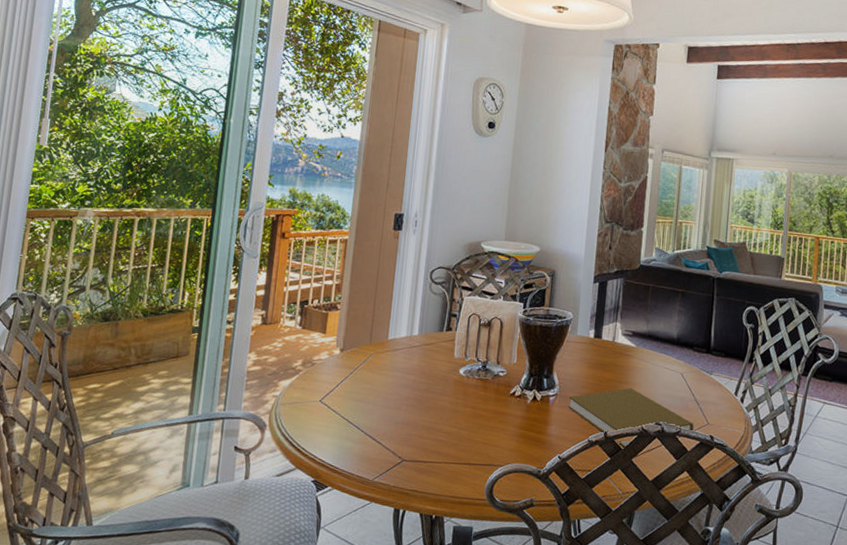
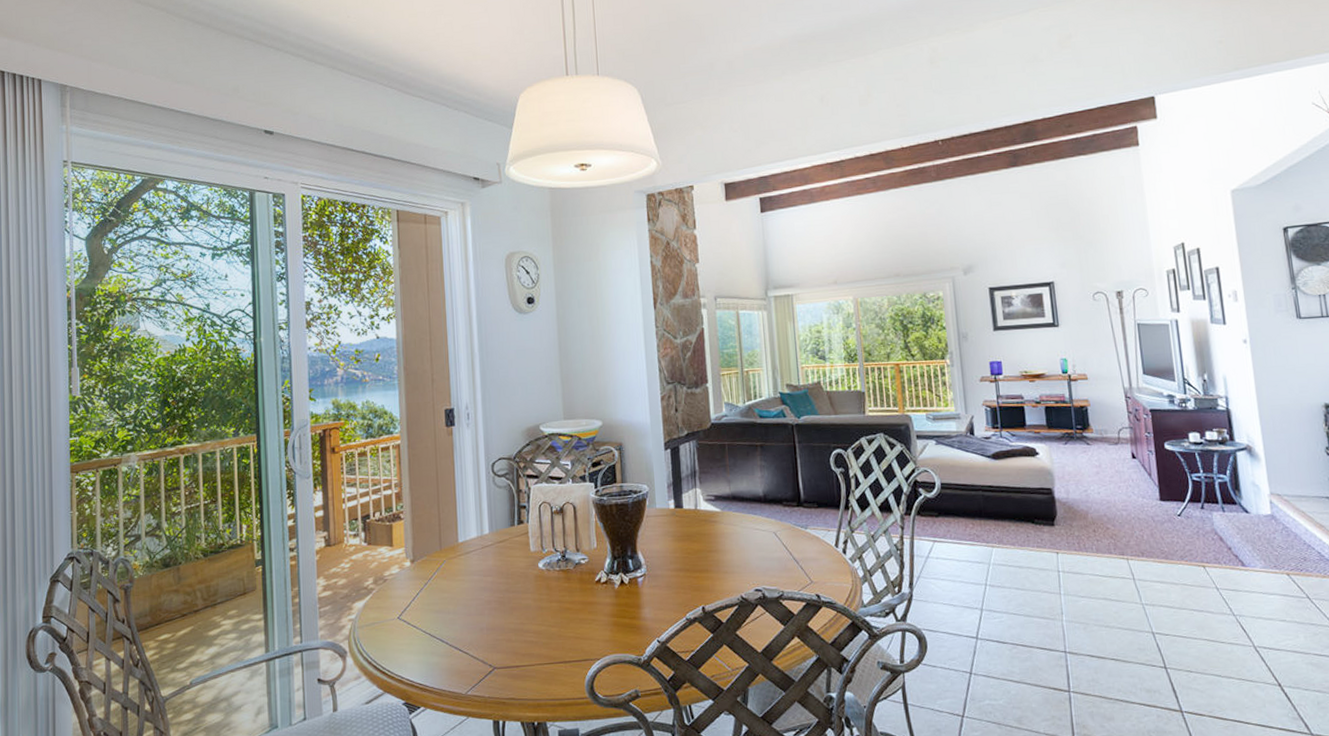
book: present [568,387,694,449] -> none [659,555,798,622]

